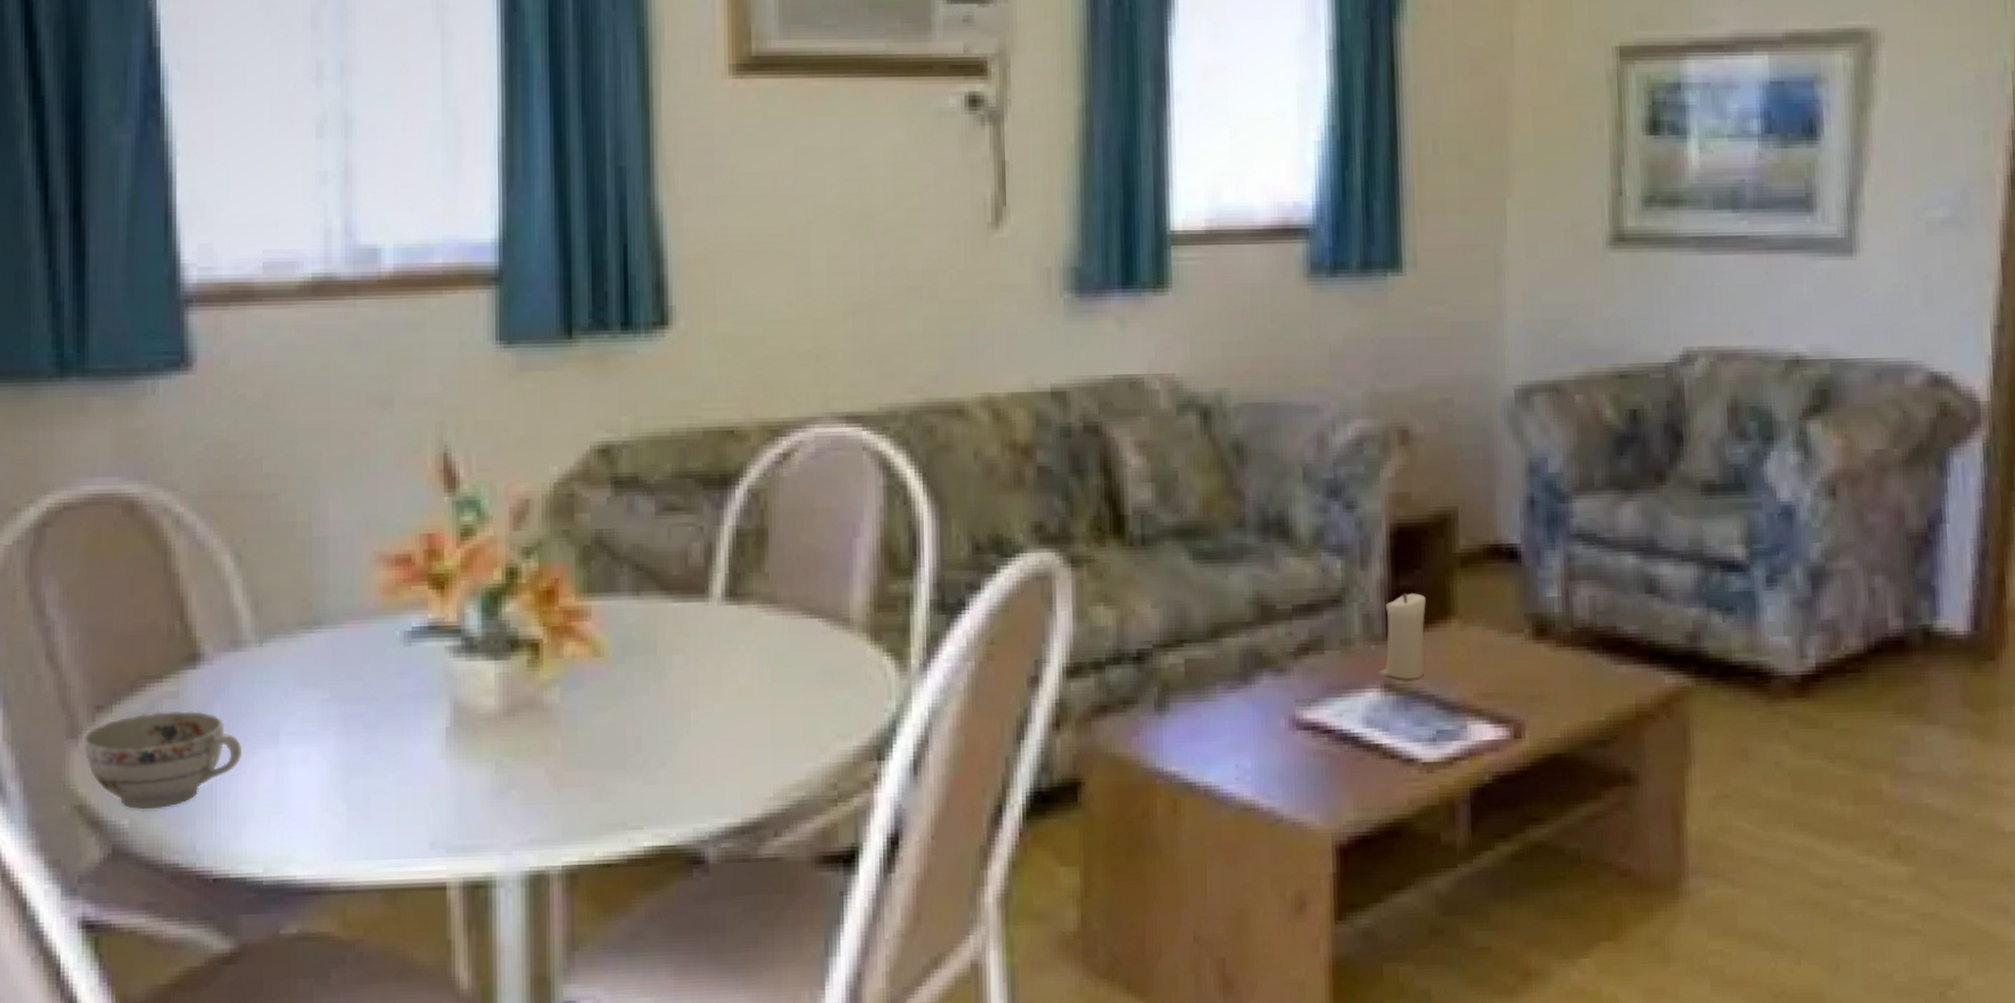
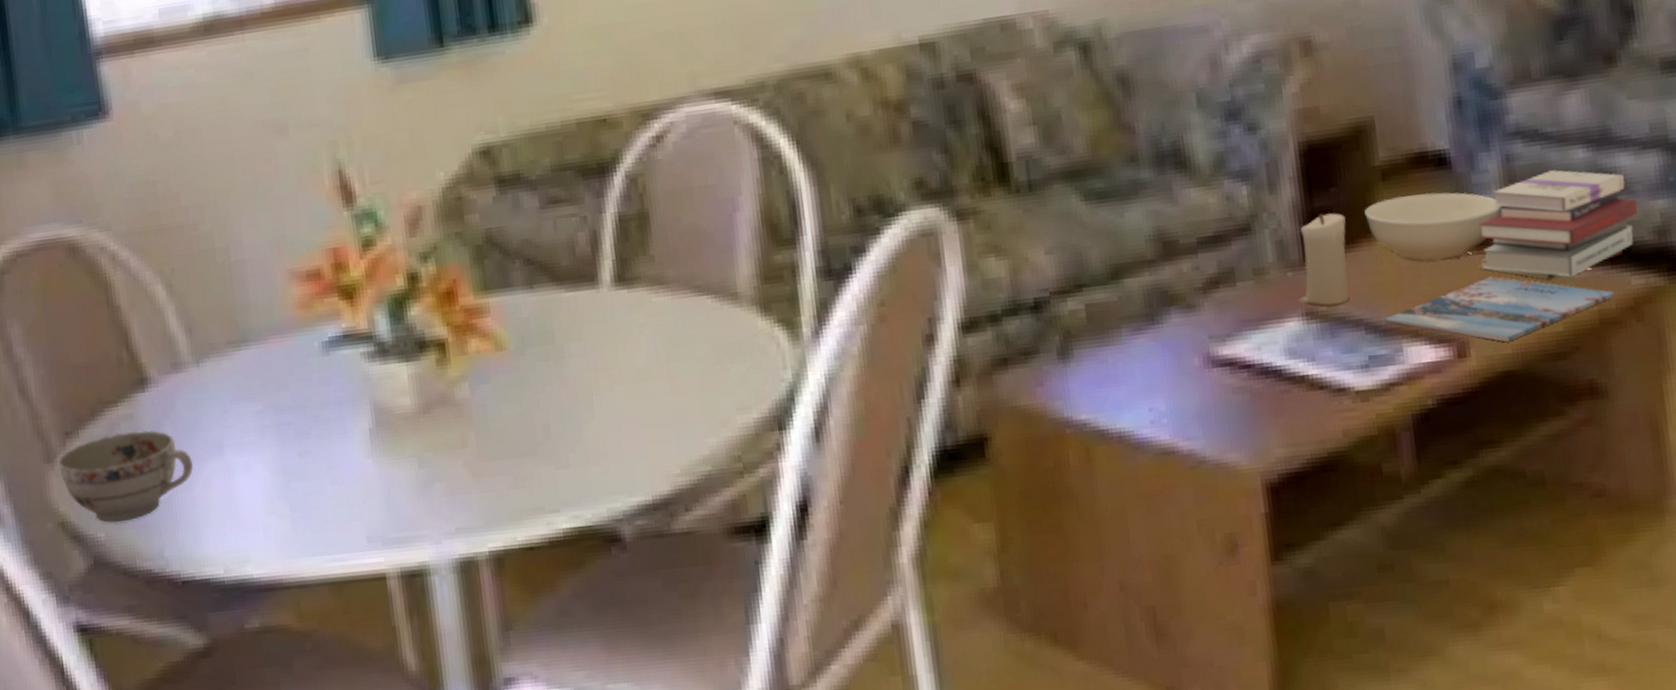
bowl: none [1443,583,1560,646] -> present [1364,192,1501,261]
magazine: none [1452,665,1650,727] -> present [1384,277,1615,342]
books: none [1539,572,1675,672] -> present [1478,169,1638,279]

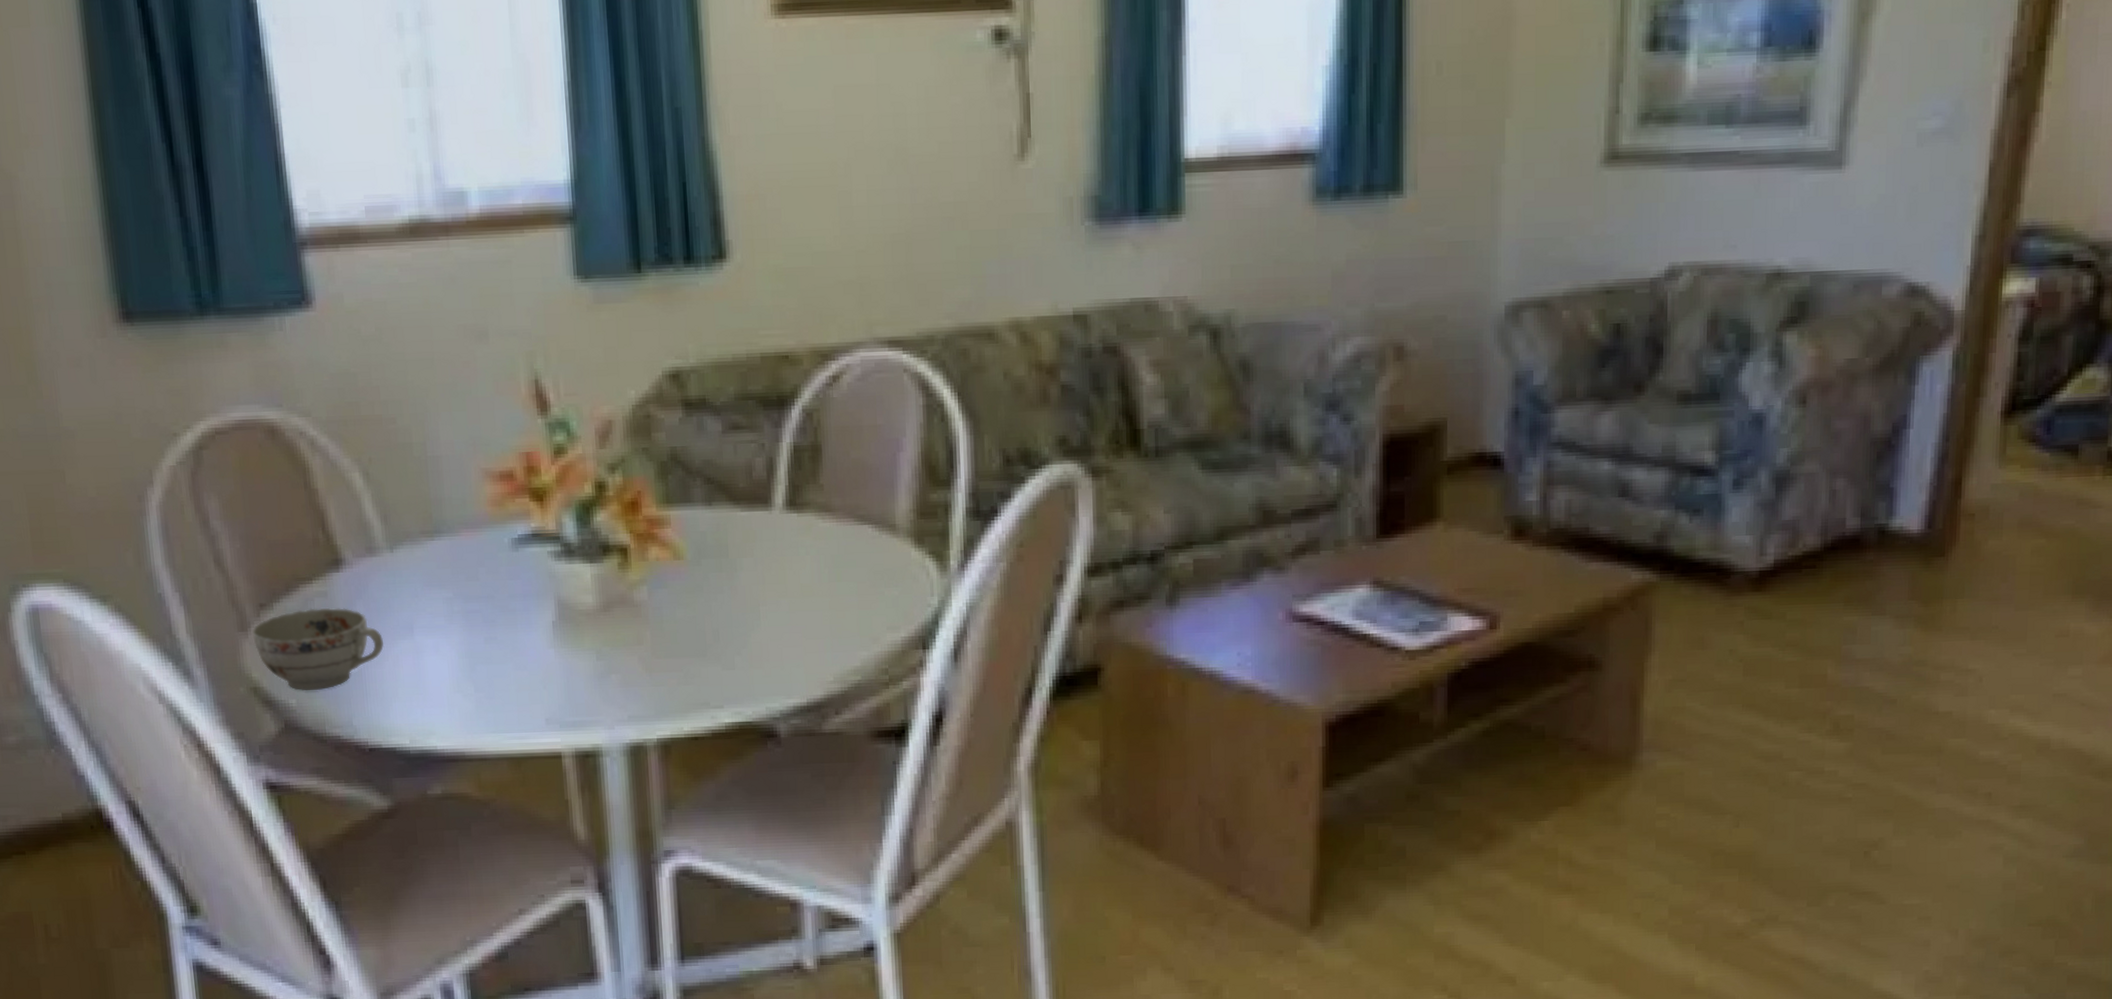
candle: present [1298,213,1350,308] -> none [1368,497,1414,578]
bowl: present [1364,192,1501,261] -> none [1430,488,1538,546]
magazine: present [1384,277,1615,342] -> none [1435,563,1617,619]
books: present [1478,169,1638,279] -> none [1516,478,1645,569]

